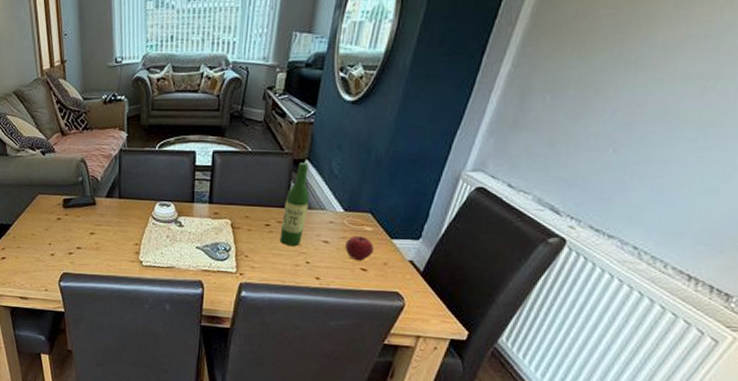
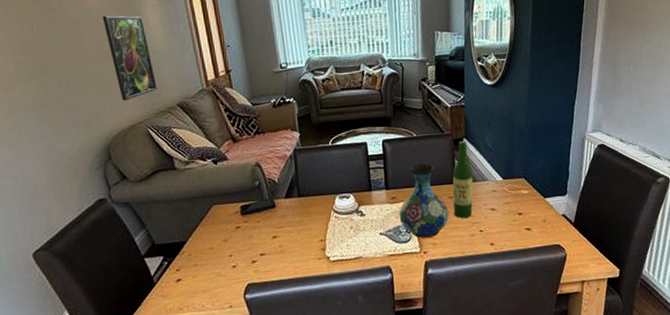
vase: none [219,181,274,260] -> present [399,163,449,238]
apple: present [345,235,374,261] -> none [509,199,533,223]

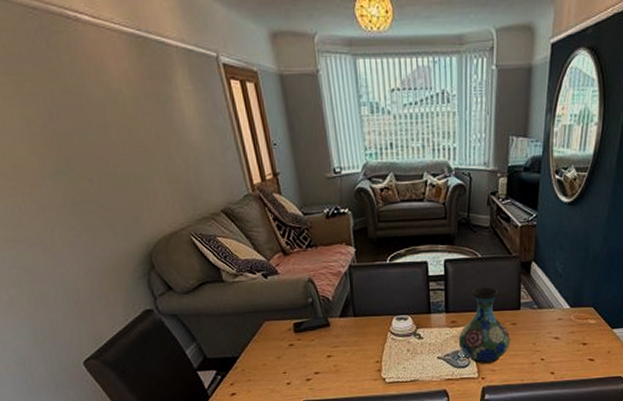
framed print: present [102,15,157,101] -> none [129,101,198,204]
wine bottle: present [452,141,473,219] -> none [515,265,539,346]

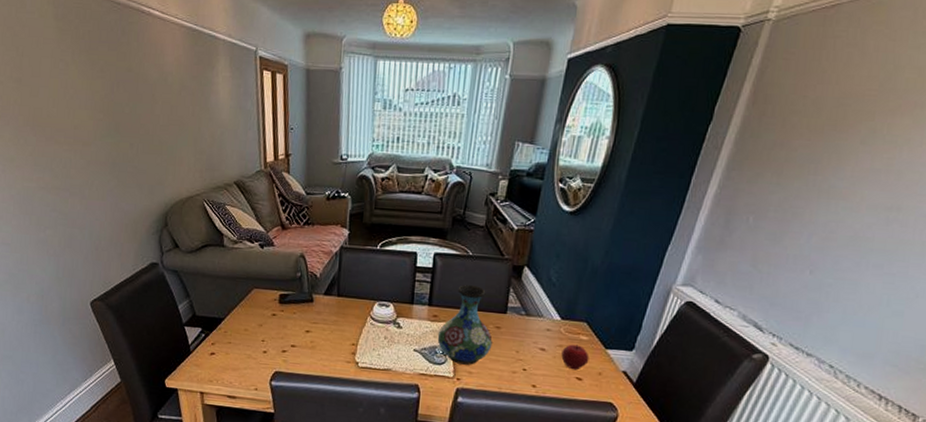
apple: none [574,329,598,353] -> present [561,344,590,370]

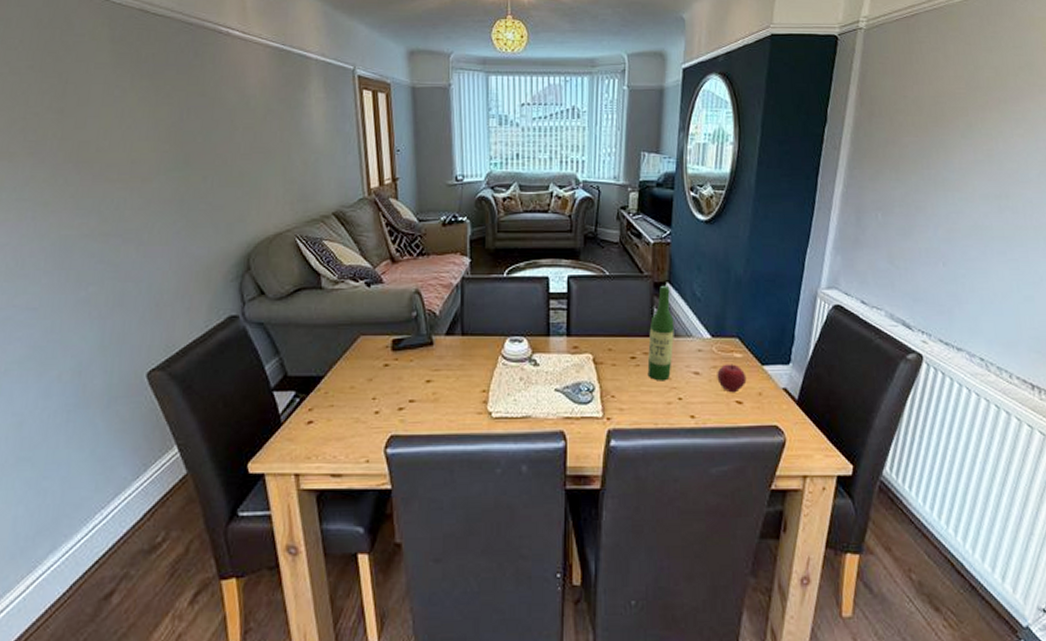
vase: present [437,285,493,365] -> none [580,309,642,401]
wine bottle: none [497,269,528,353] -> present [647,286,674,381]

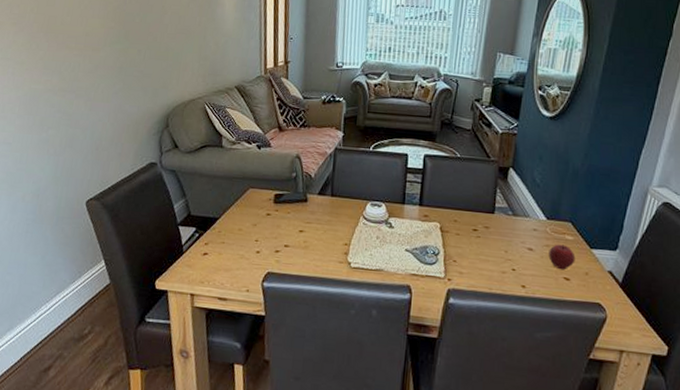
wine bottle: present [647,286,674,381] -> none [487,171,514,253]

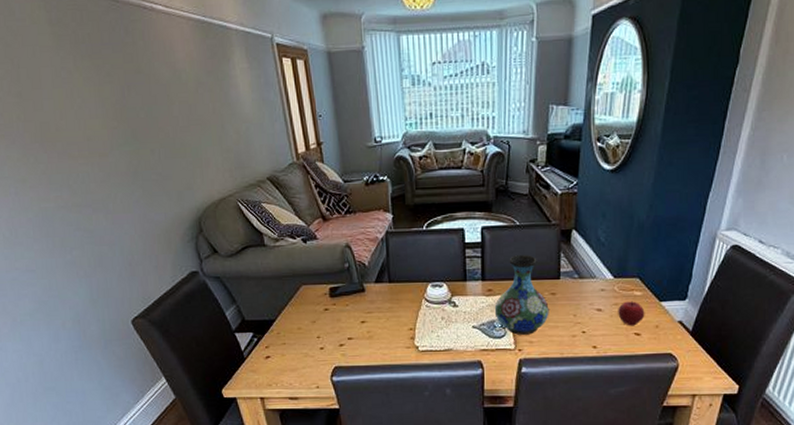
vase: none [428,185,482,265] -> present [494,255,549,335]

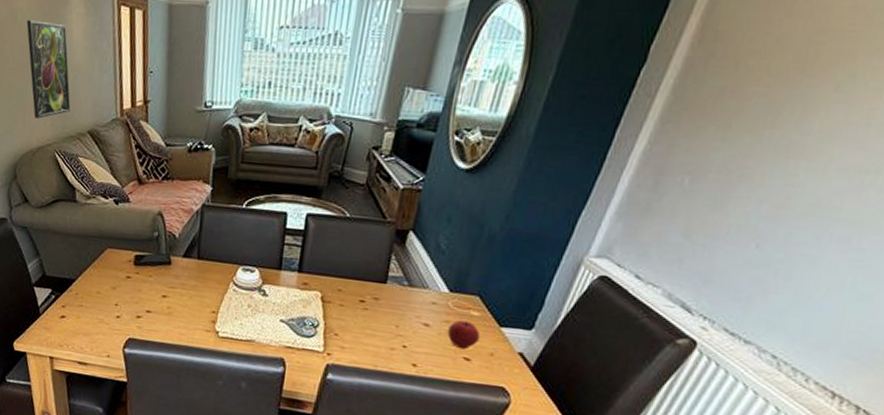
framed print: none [191,79,247,172] -> present [26,20,71,119]
vase: present [494,255,549,335] -> none [306,250,369,339]

